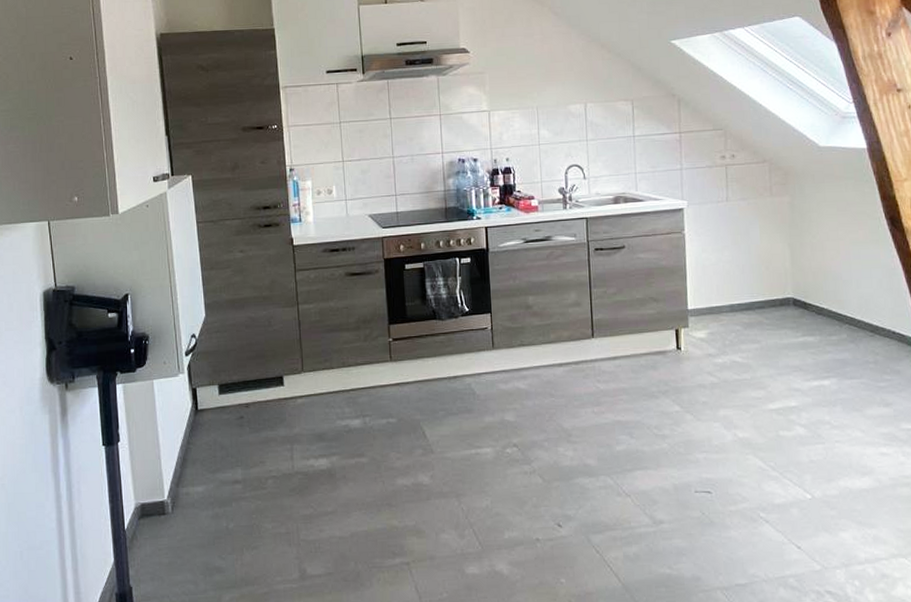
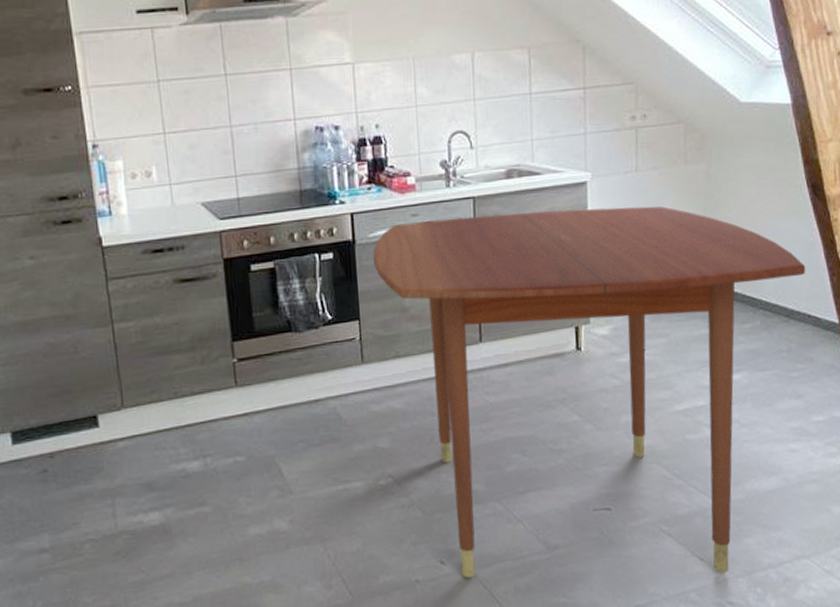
dining table: none [502,230,889,563] -> present [372,206,806,579]

